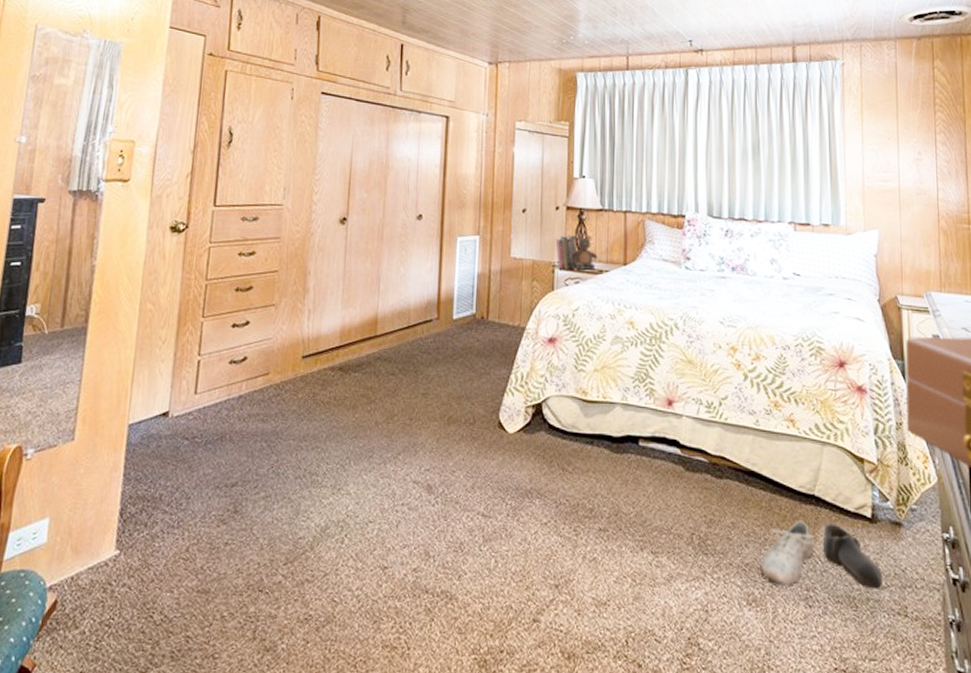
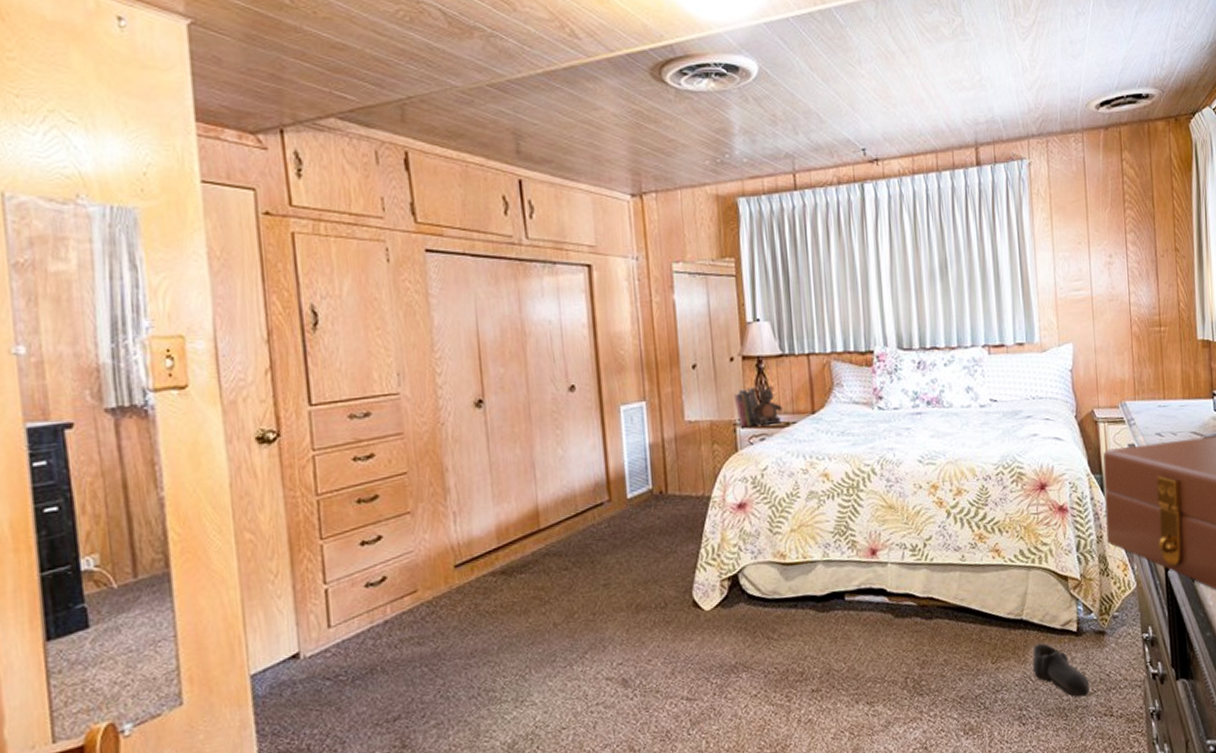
shoe: present [756,521,814,586] -> none [971,646,1025,711]

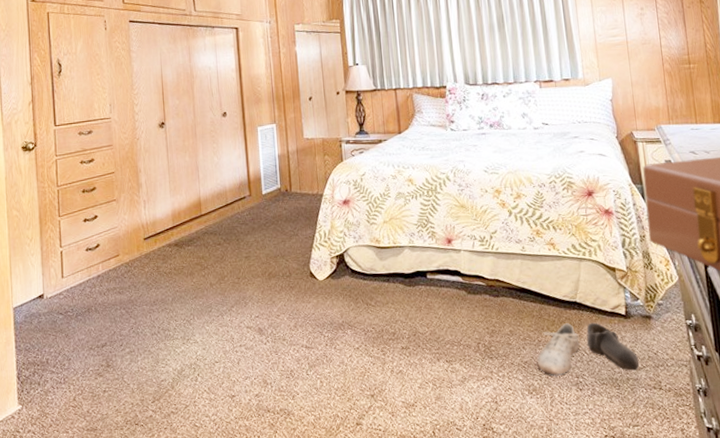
books: present [733,387,761,428] -> none [339,114,360,144]
stuffed bear: present [751,385,782,425] -> none [352,112,376,142]
shoe: none [971,646,1025,711] -> present [533,323,580,376]

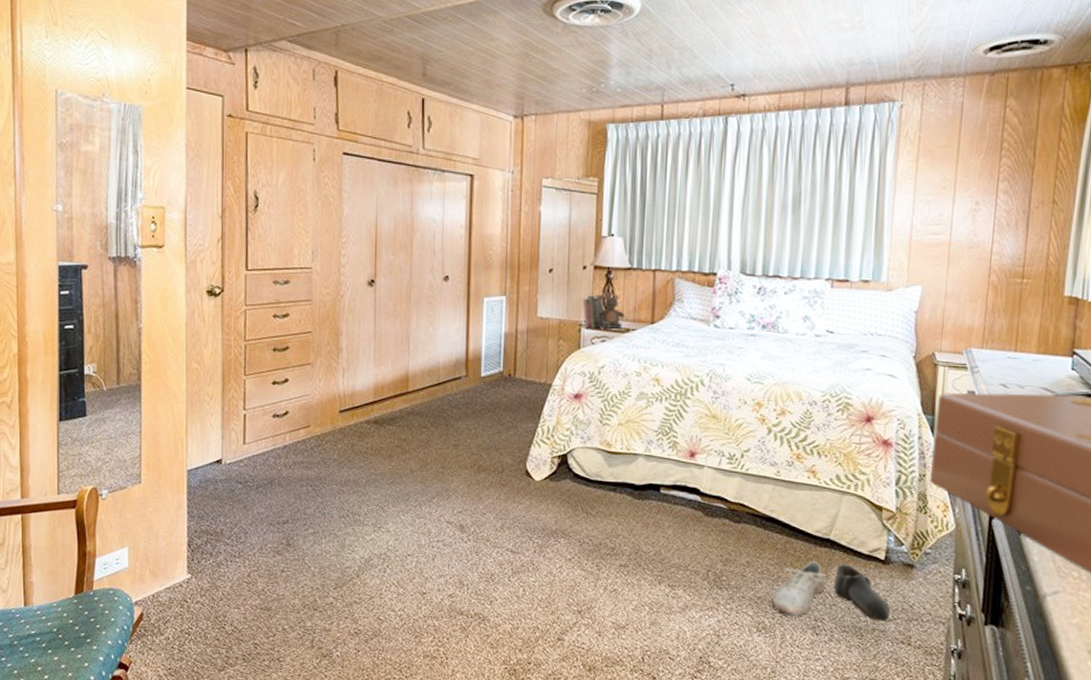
books: none [339,114,360,144] -> present [582,294,605,329]
stuffed bear: none [352,112,376,142] -> present [596,293,625,329]

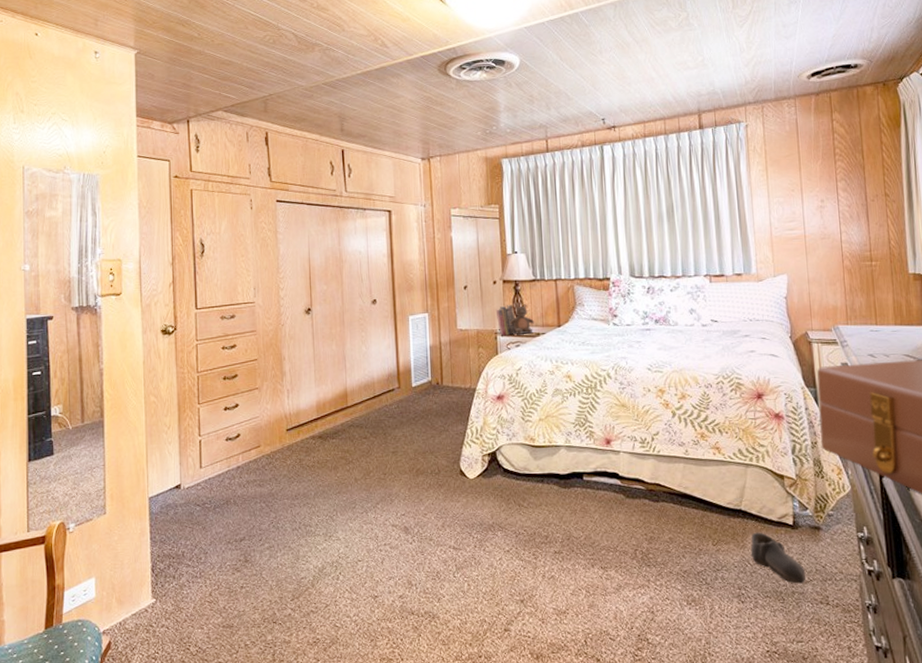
shoe: present [767,561,826,617] -> none [693,532,743,587]

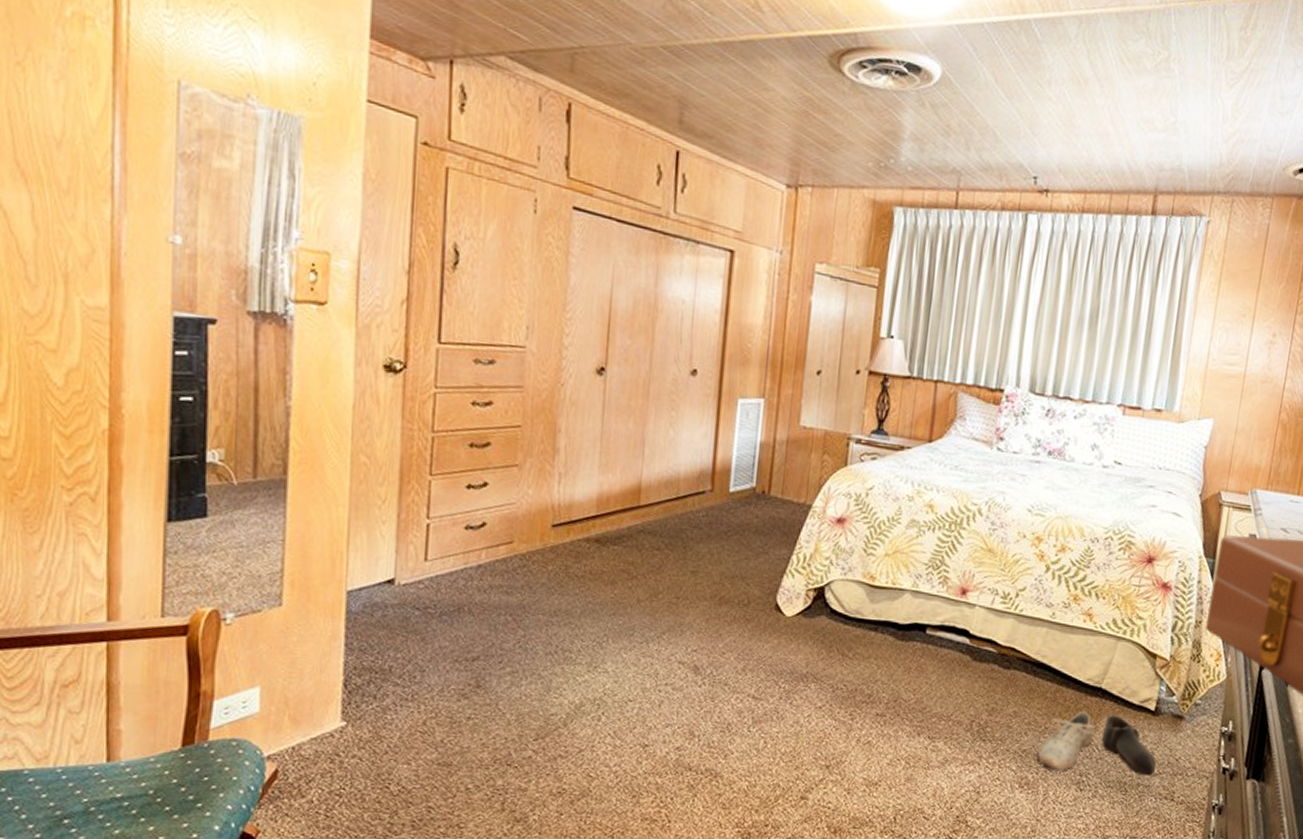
books: present [495,305,517,336] -> none [853,404,878,444]
stuffed bear: present [509,303,534,334] -> none [868,404,900,446]
shoe: none [693,532,743,587] -> present [1032,711,1095,771]

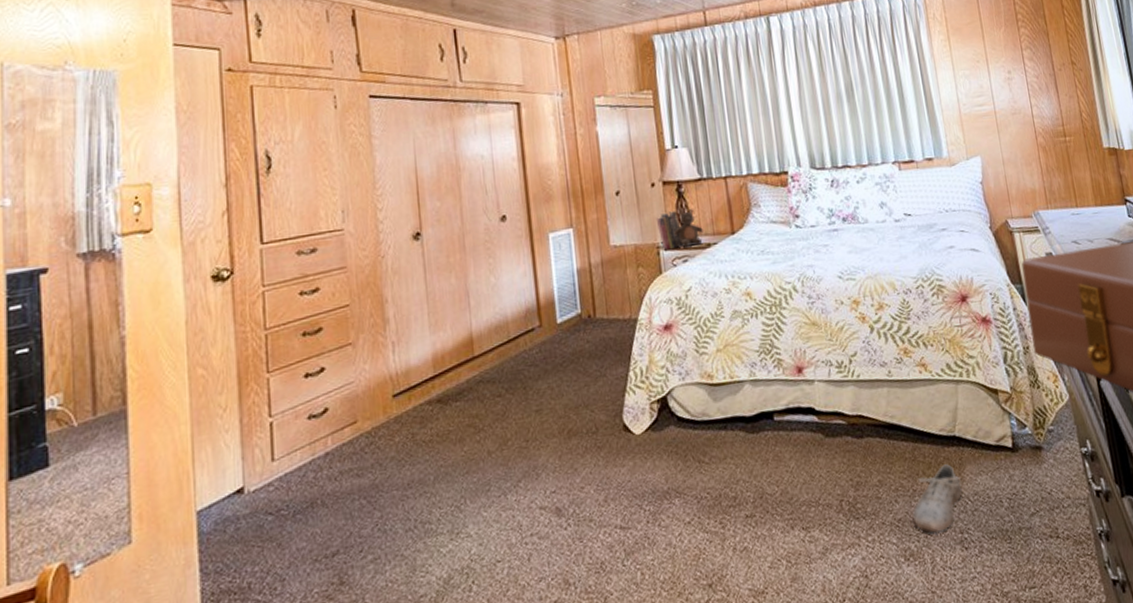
books: none [853,404,878,444] -> present [655,211,683,251]
stuffed bear: none [868,404,900,446] -> present [673,208,703,247]
shoe: present [1101,715,1157,776] -> none [969,460,1032,518]

